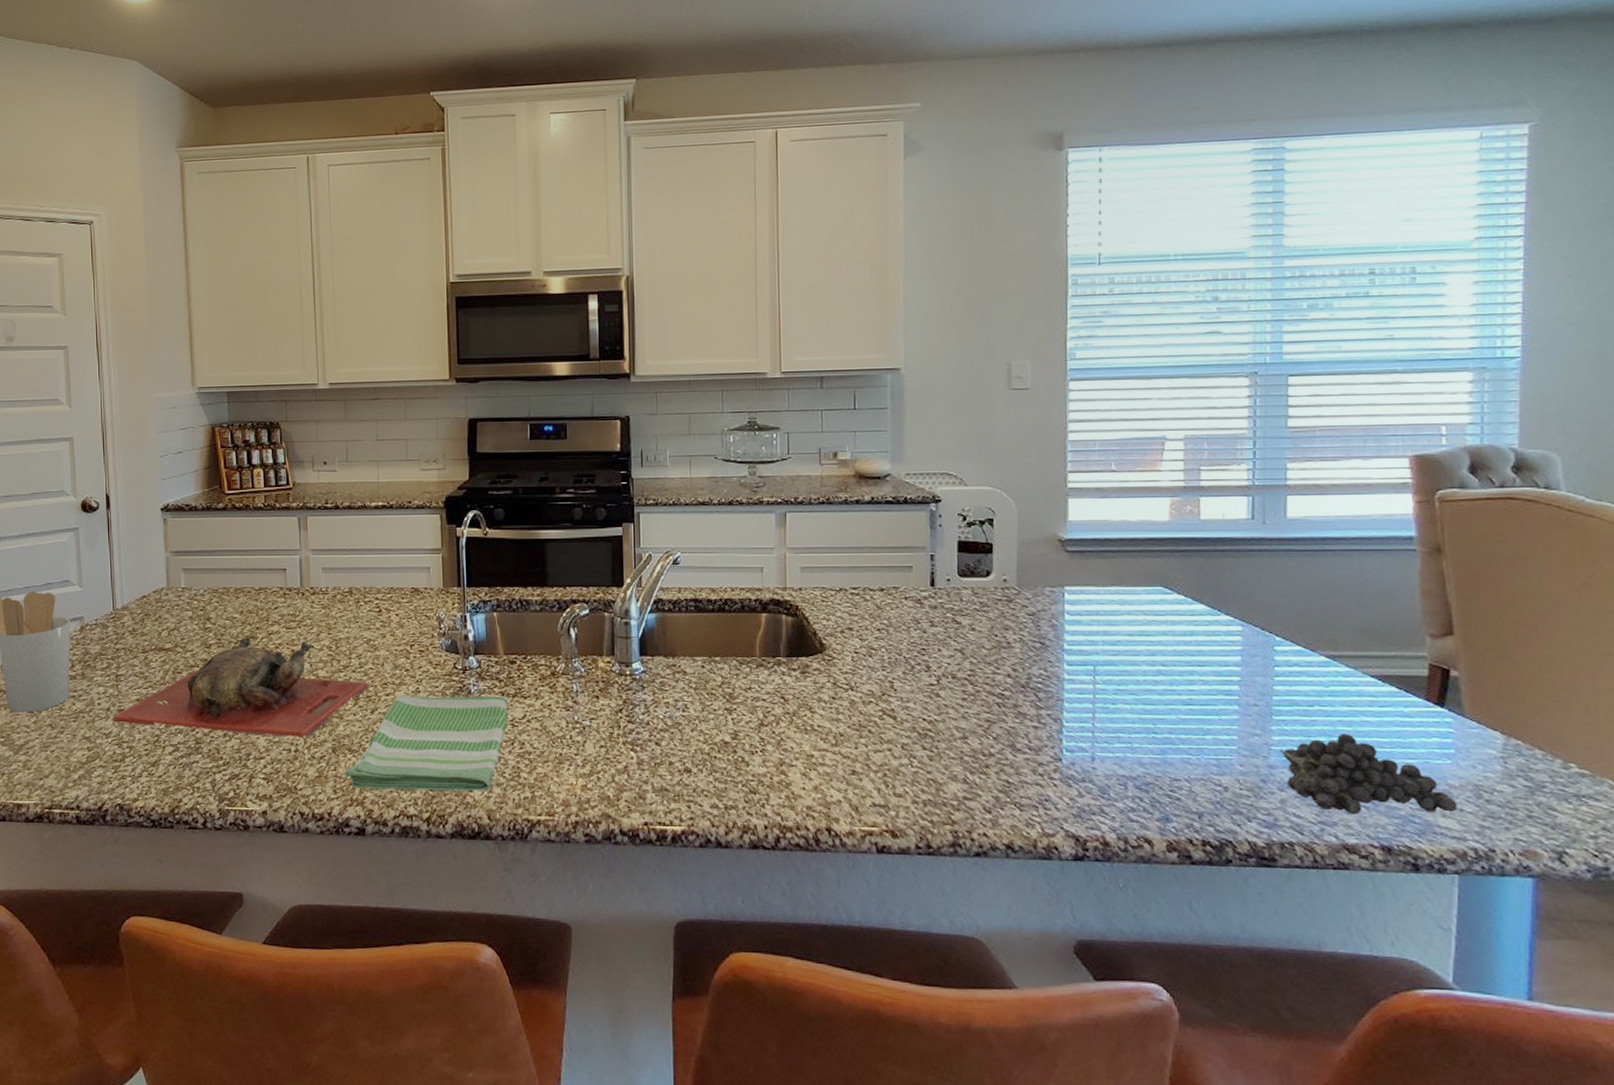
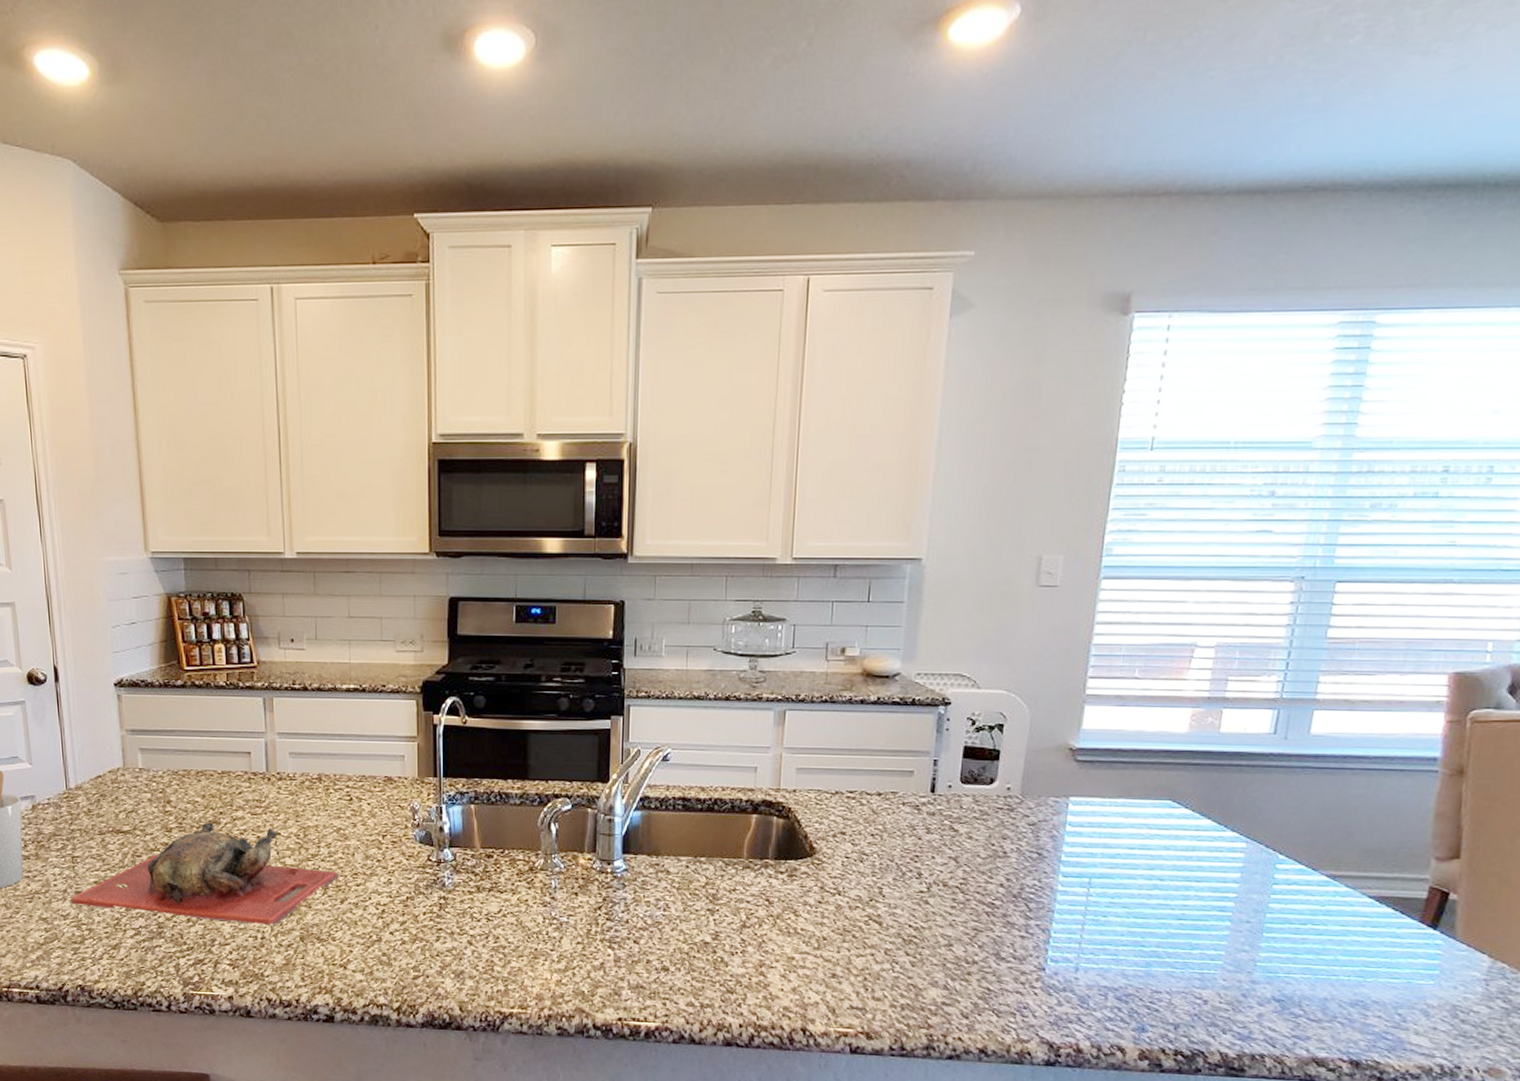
dish towel: present [345,695,509,791] -> none [313,886,484,983]
fruit: present [1279,733,1458,815] -> none [1264,952,1432,1030]

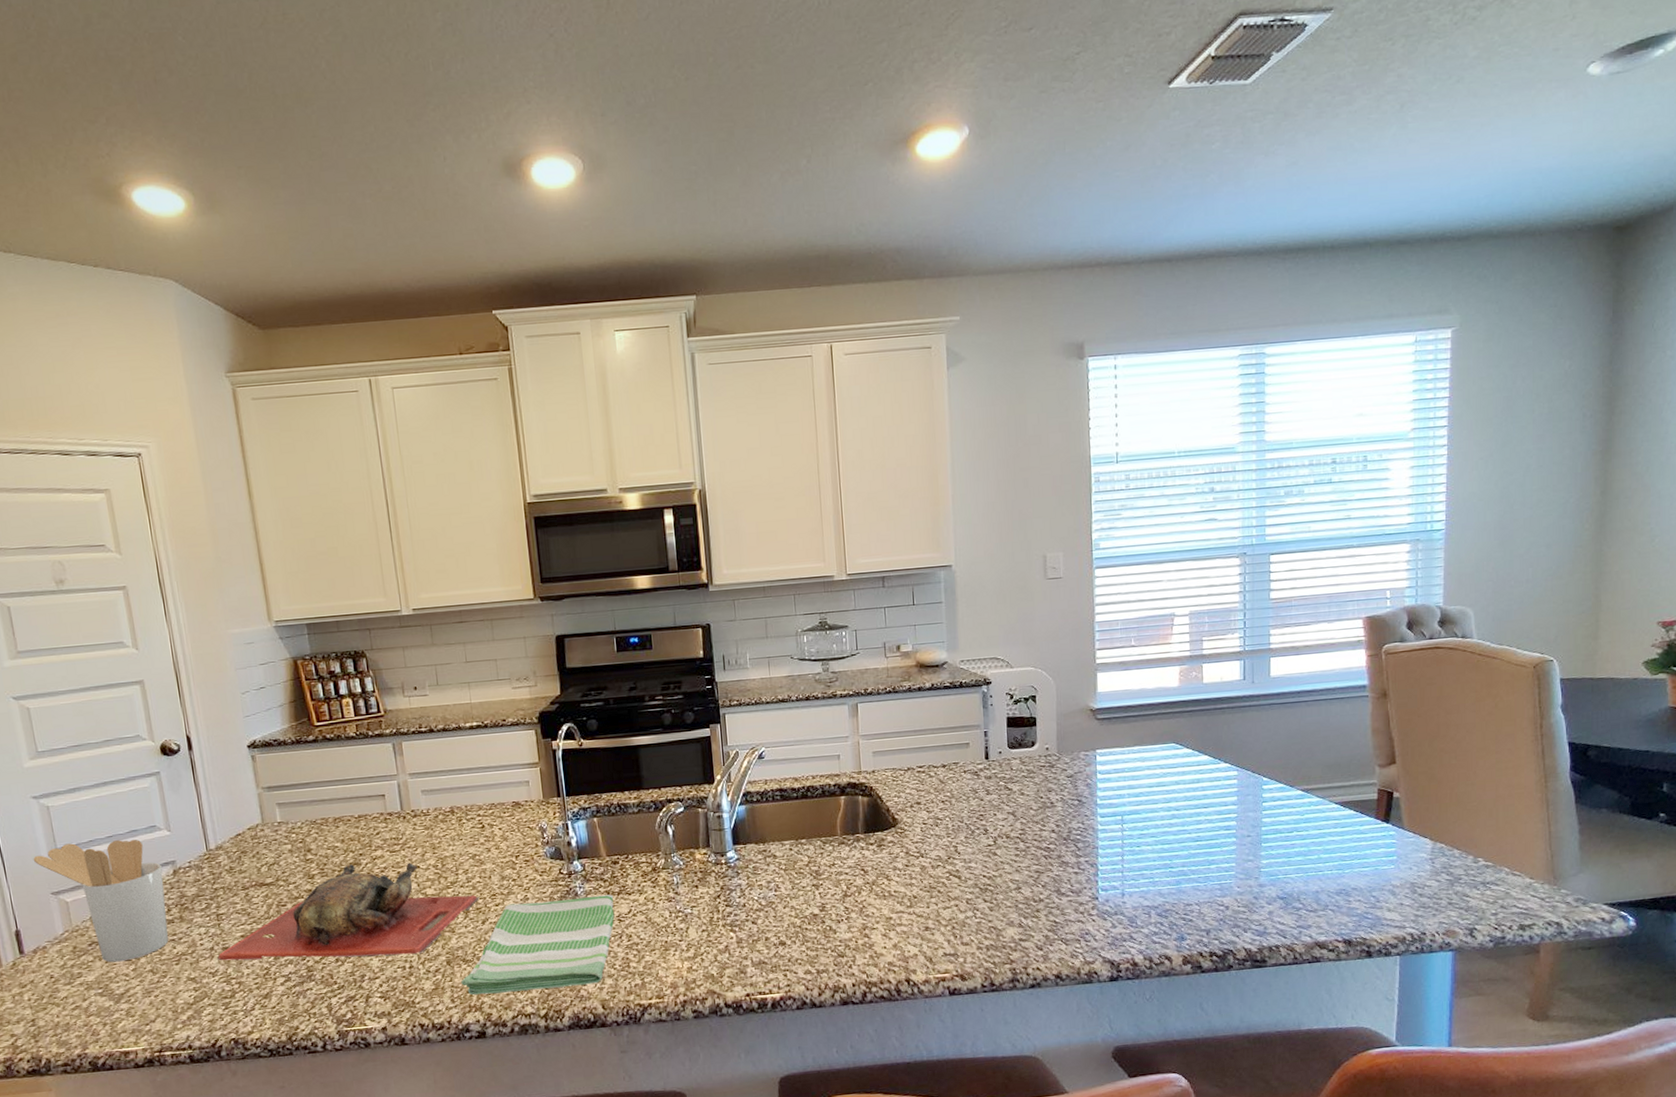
dish towel: none [313,886,484,983] -> present [461,895,615,995]

